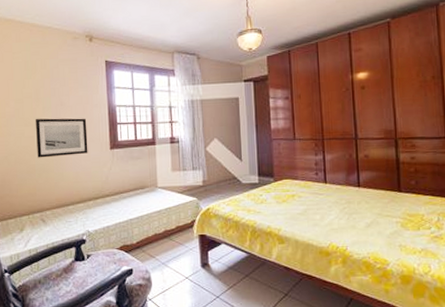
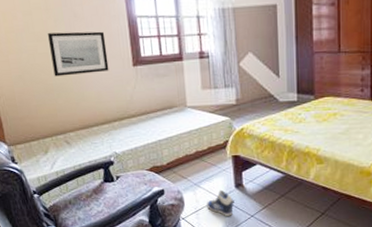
sneaker: none [174,269,200,297] -> present [207,189,234,216]

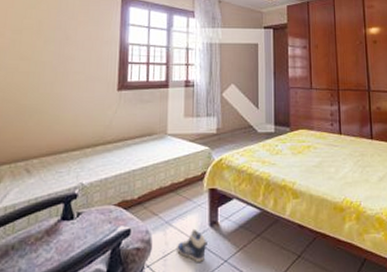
wall art: present [48,31,109,77] -> none [30,53,94,97]

